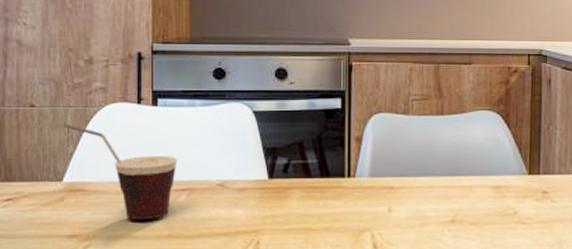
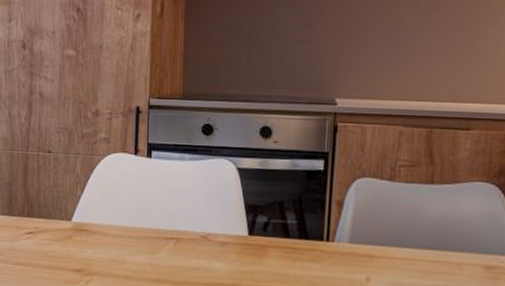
cup: present [63,124,178,220] -> none [73,170,167,263]

